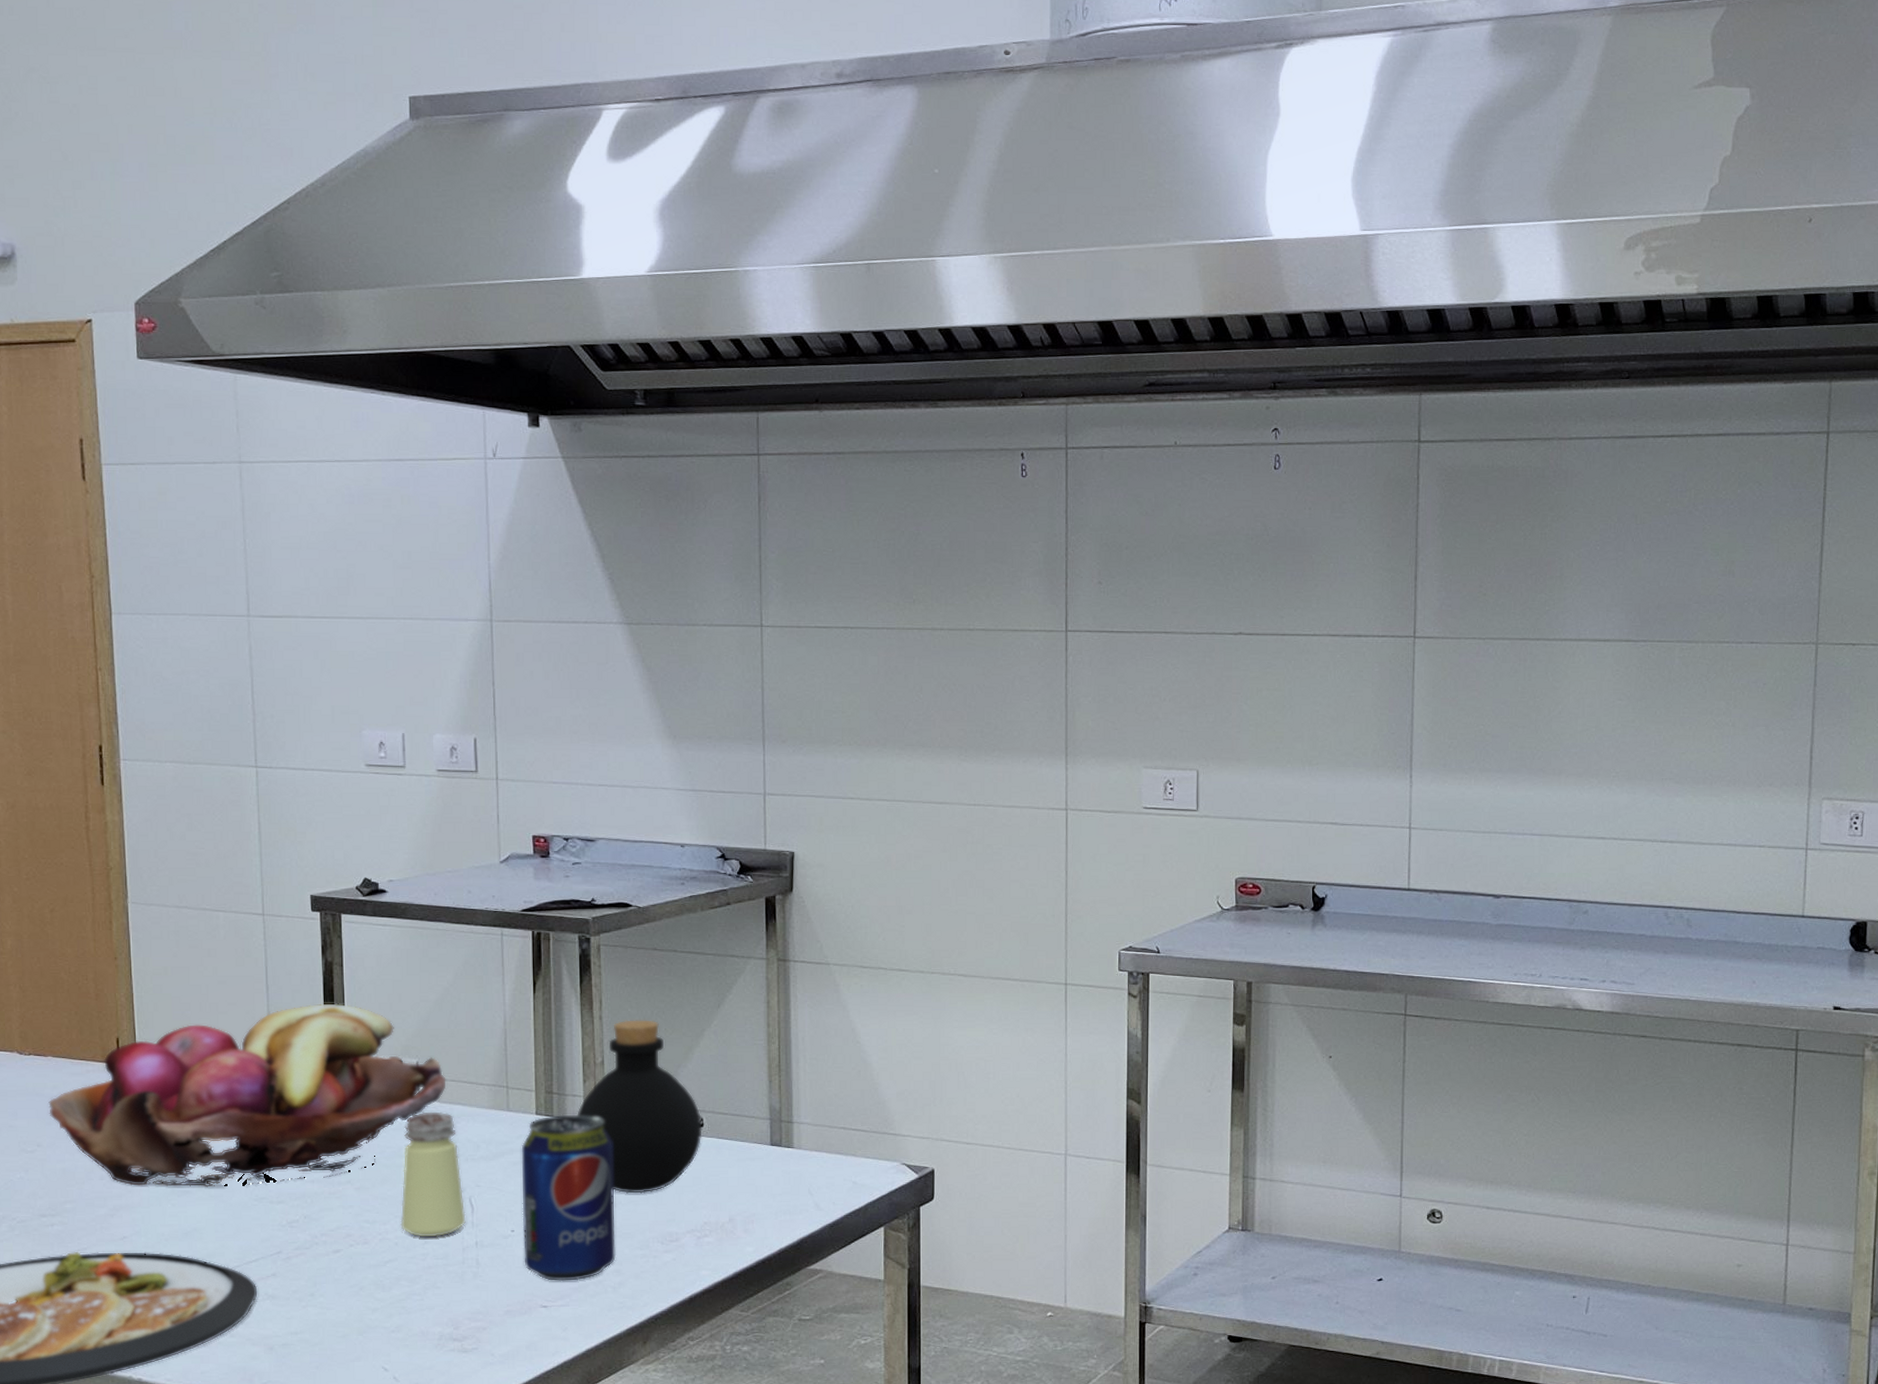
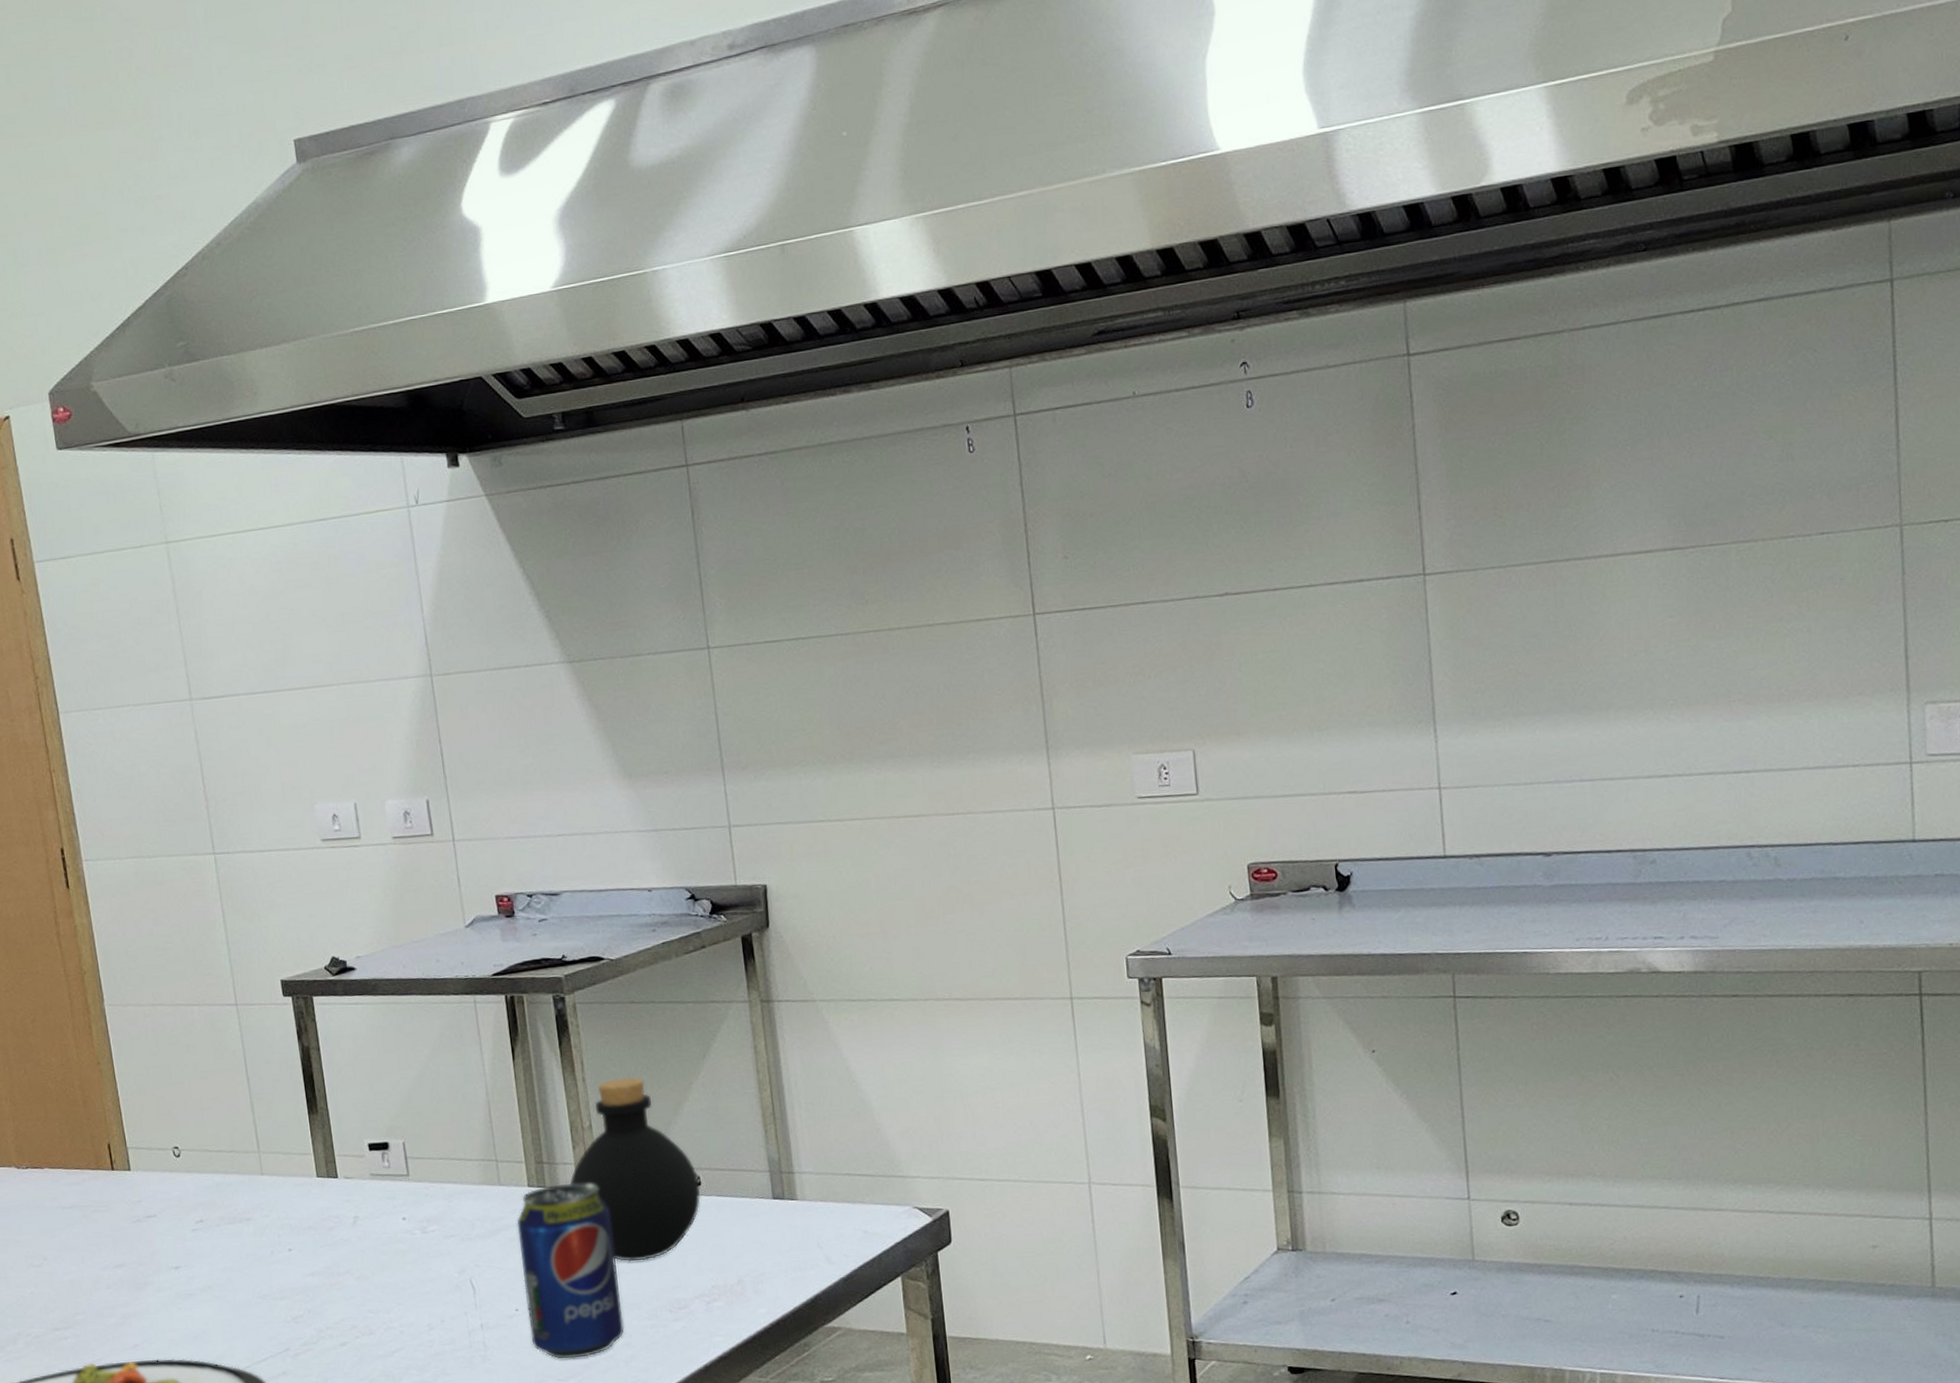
fruit basket: present [48,1003,447,1187] -> none [50,1089,436,1293]
saltshaker: present [400,1111,466,1238] -> none [397,1192,469,1324]

